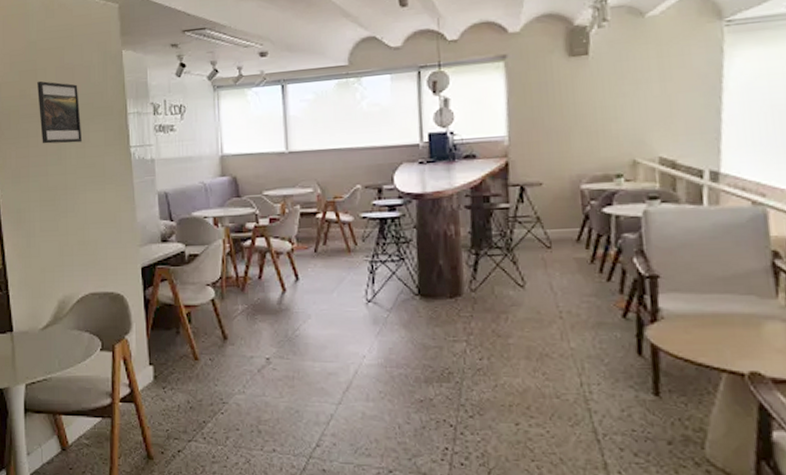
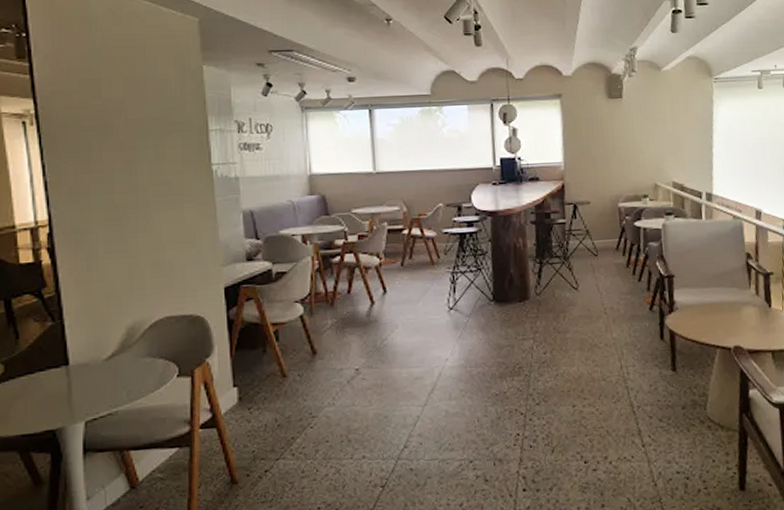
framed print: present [37,80,83,144] -> none [101,91,157,159]

